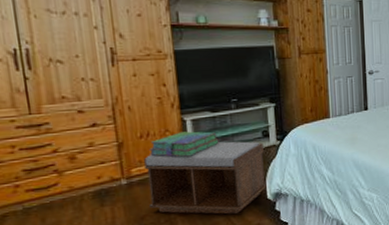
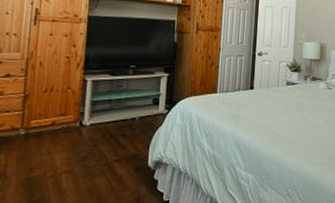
bench: present [144,141,267,215] -> none [40,104,152,178]
stack of books: present [149,131,219,157] -> none [50,91,113,115]

